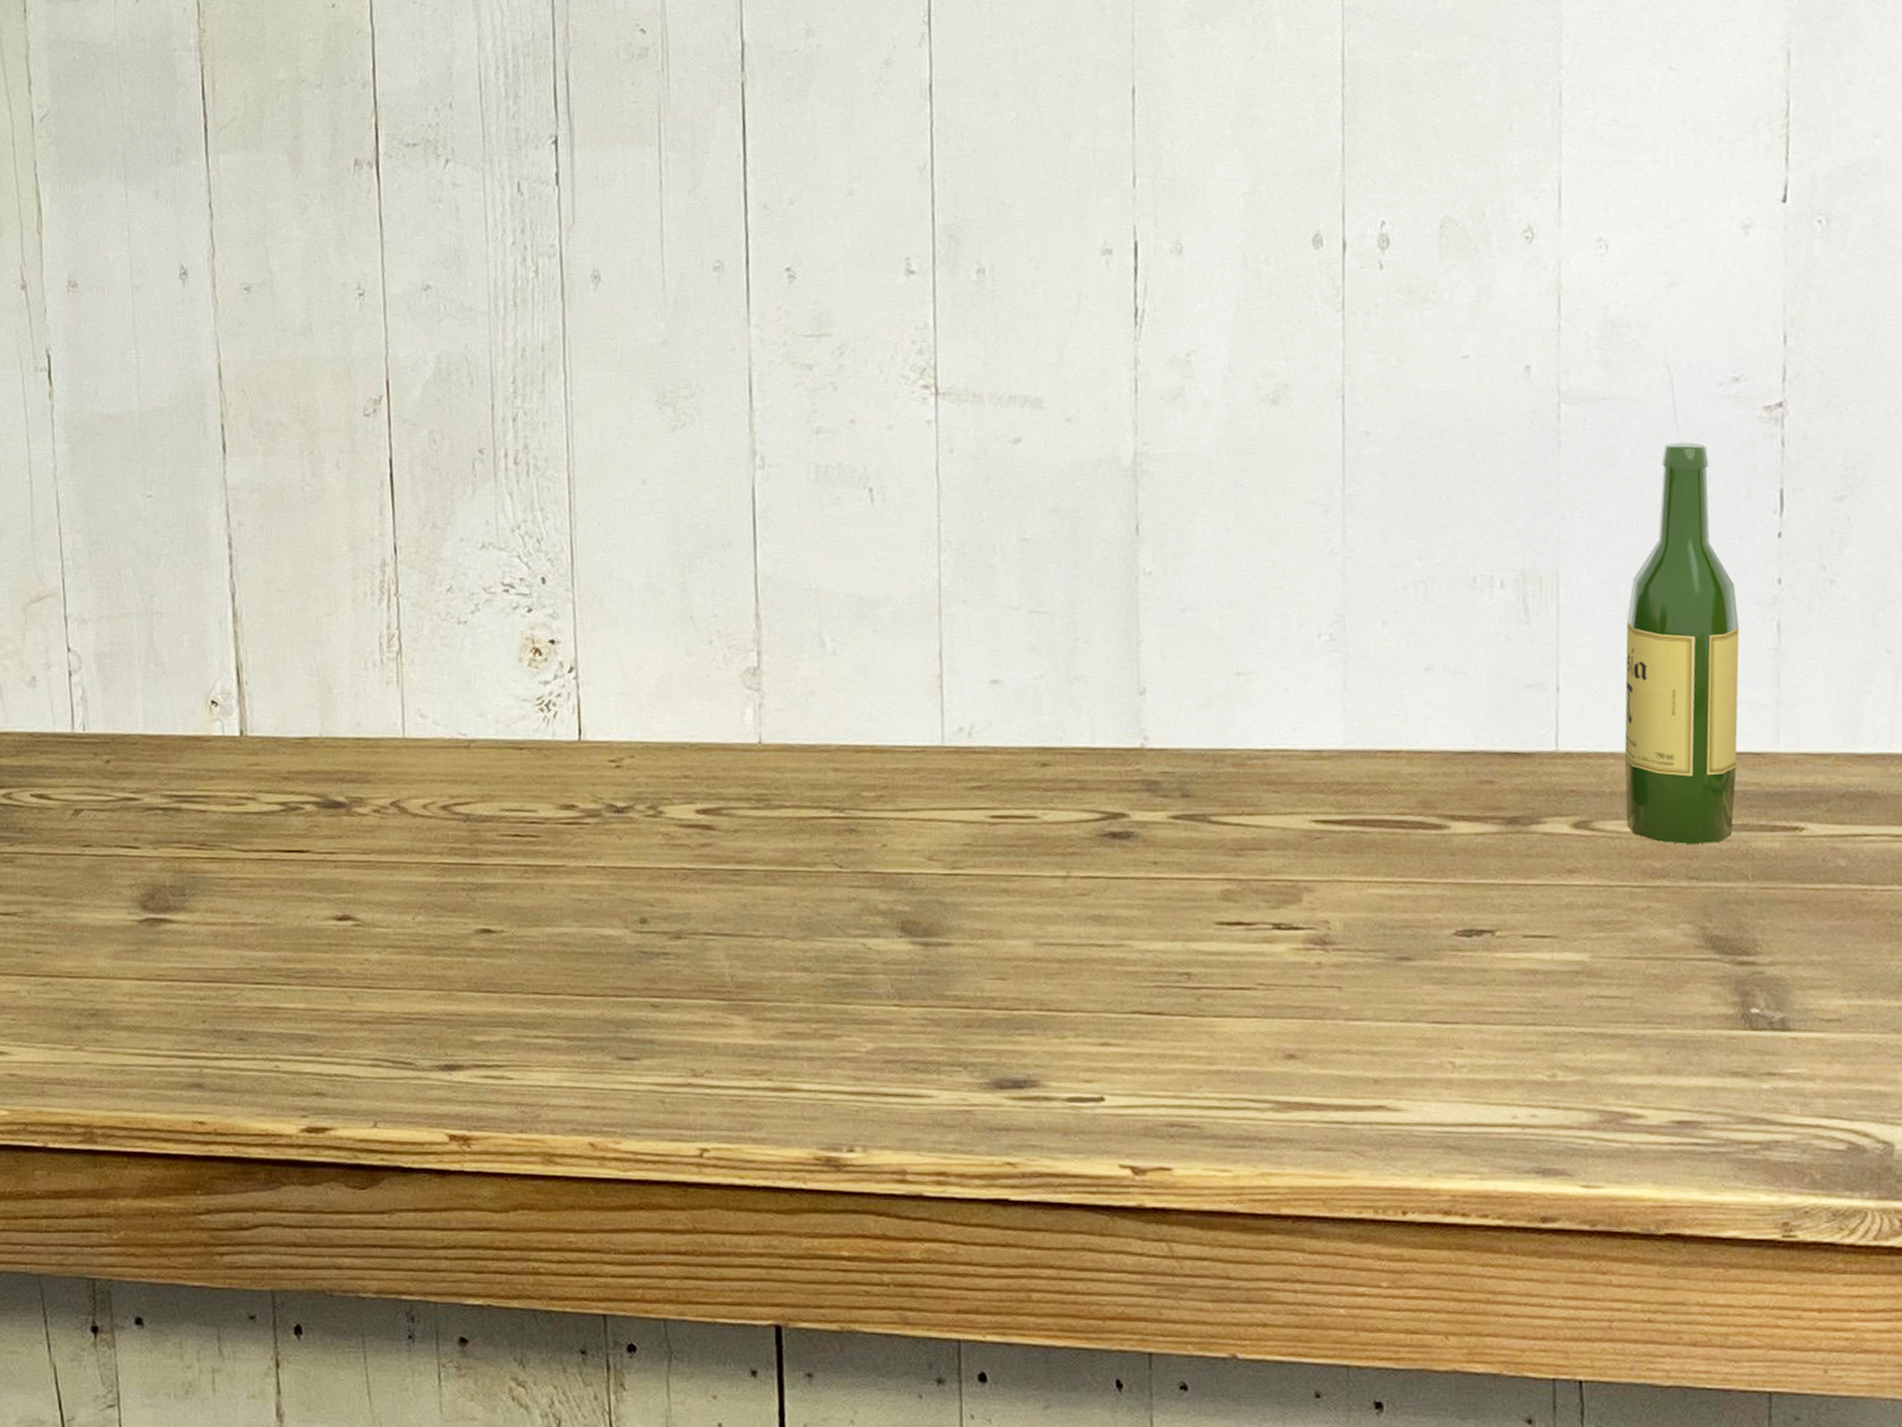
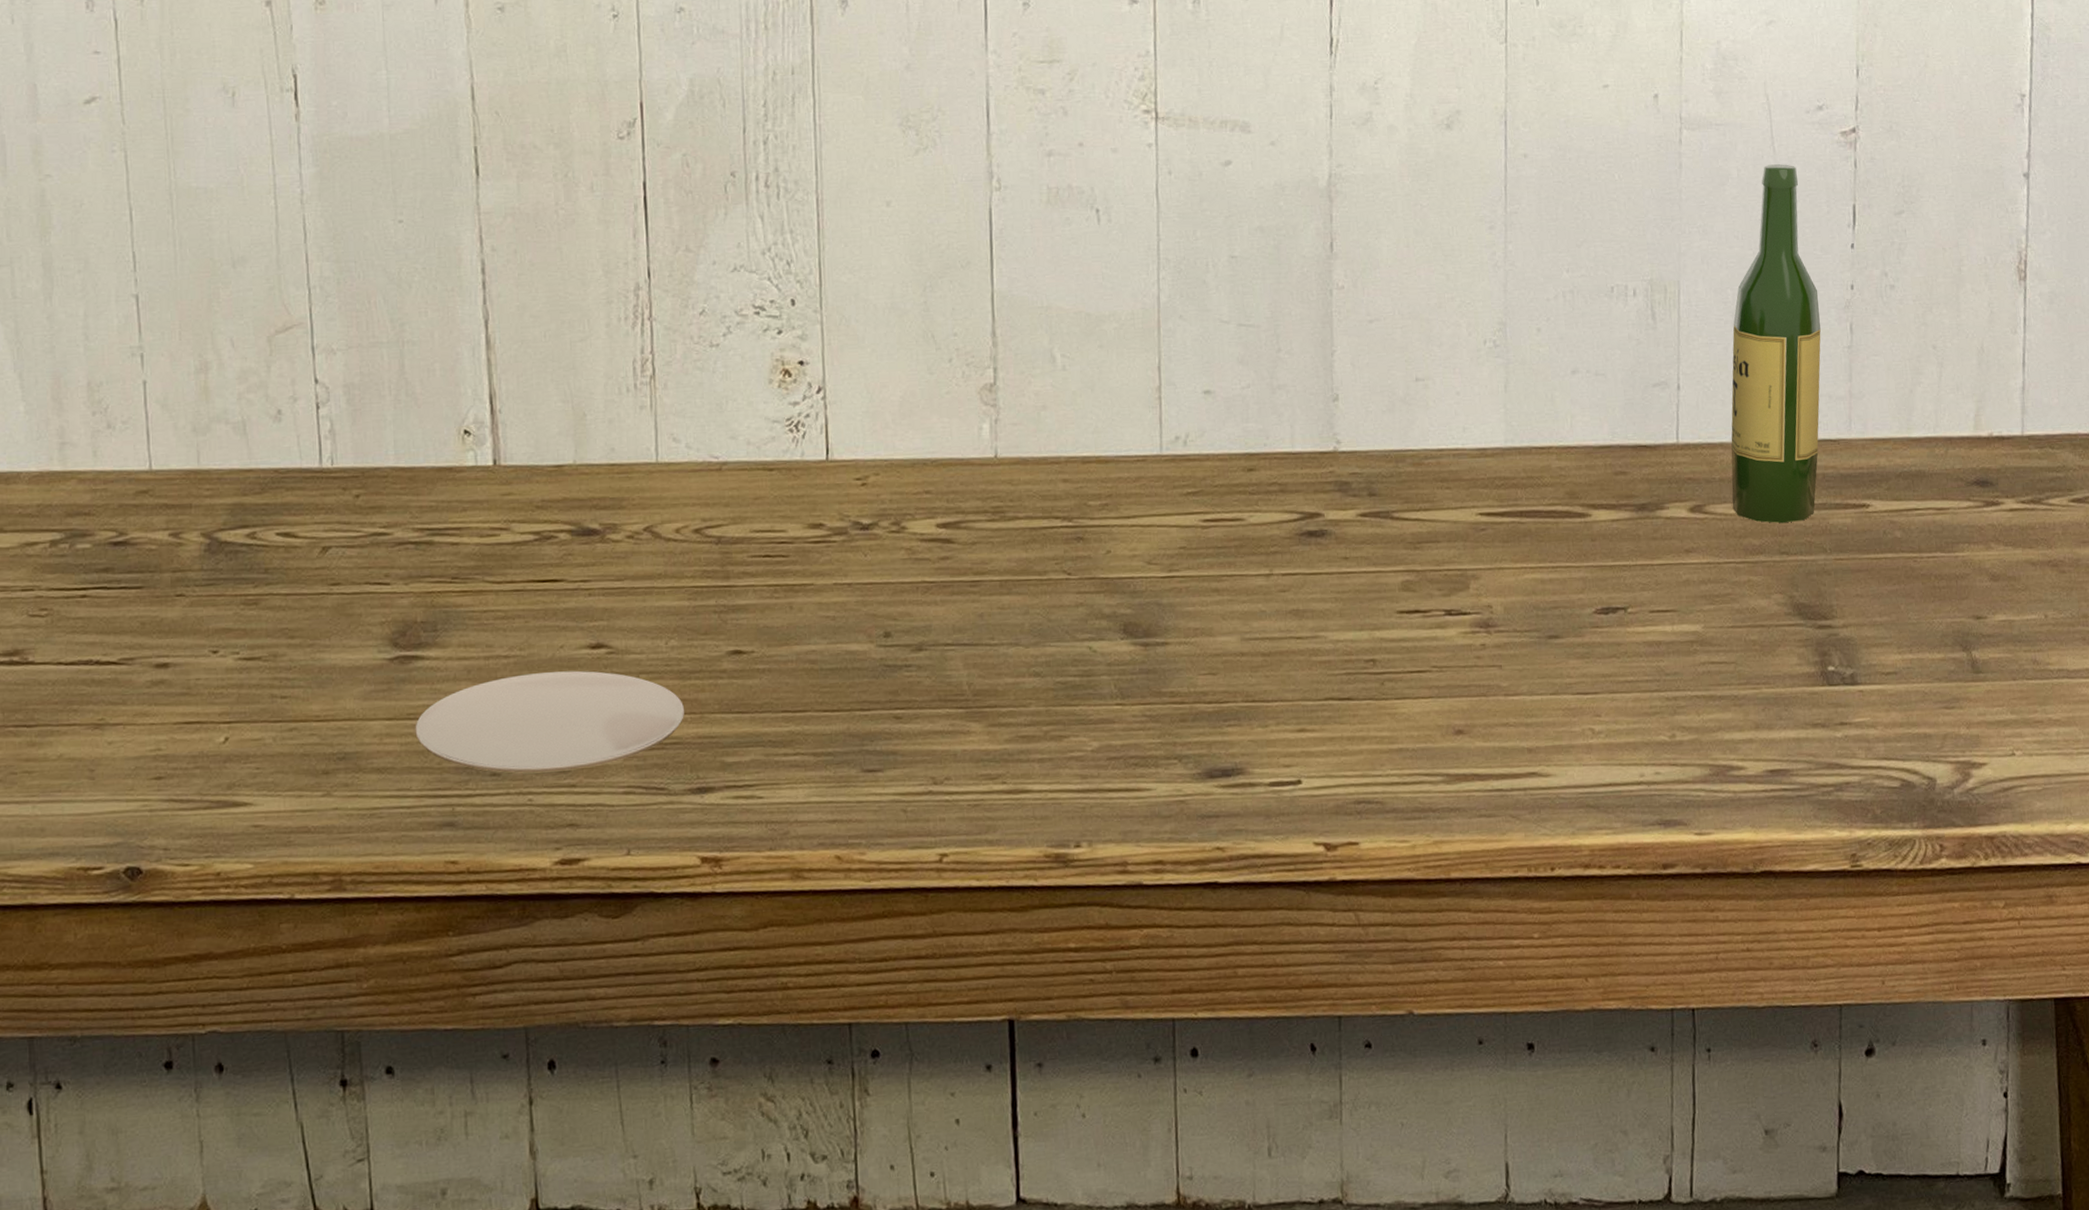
plate: none [163,941,433,1040] -> present [415,670,685,773]

